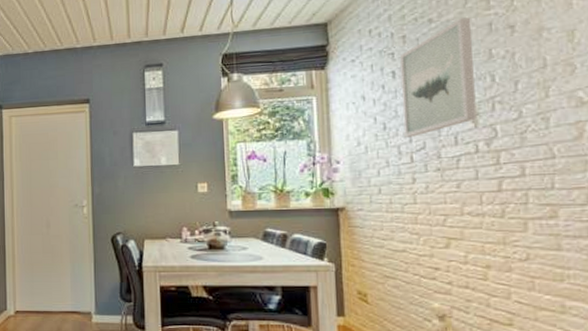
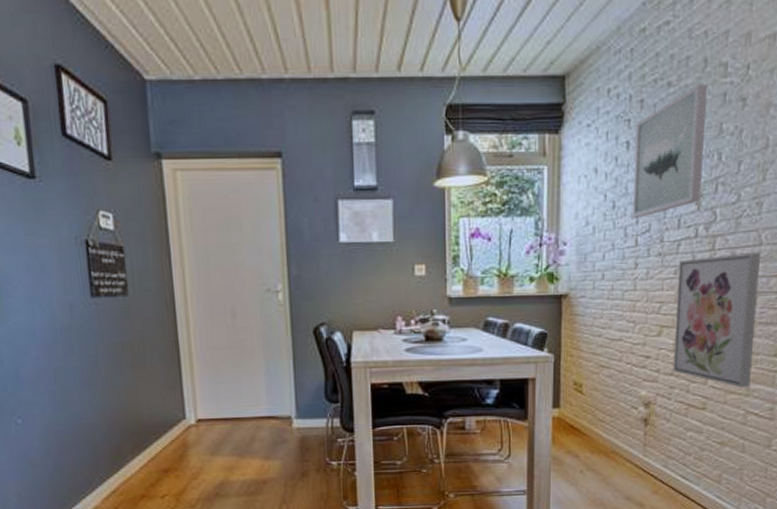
wall art: none [461,165,565,305] -> present [673,252,760,388]

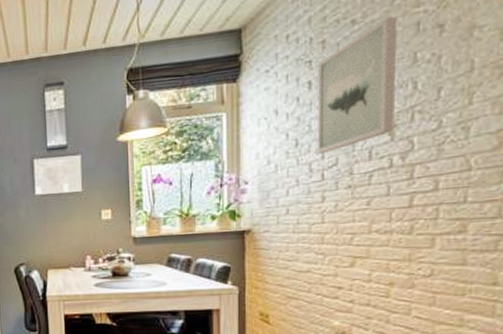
wall art: present [673,252,760,388] -> none [369,177,470,318]

